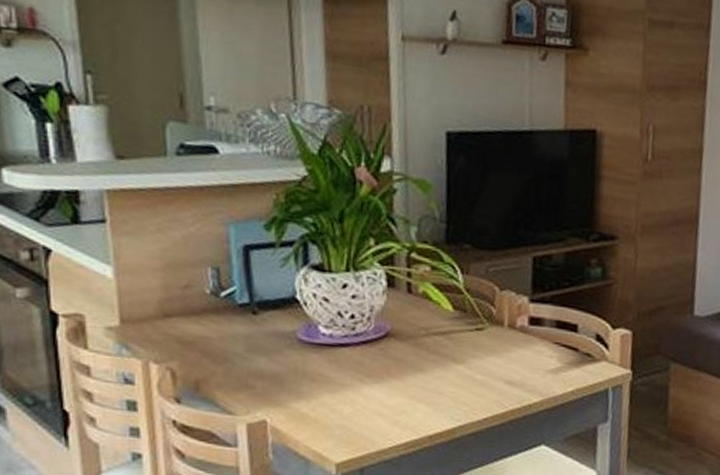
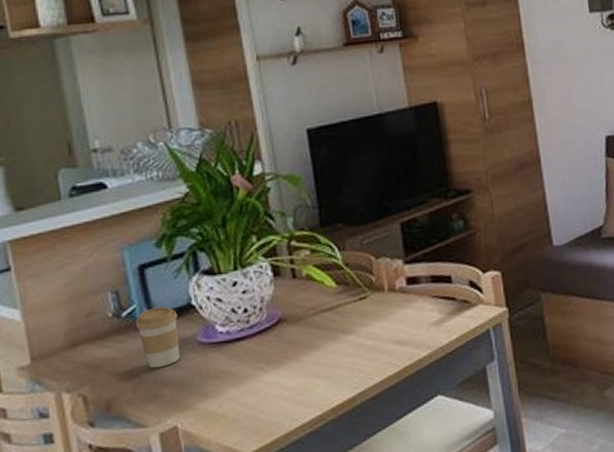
coffee cup: none [234,293,280,358] -> present [136,306,180,368]

